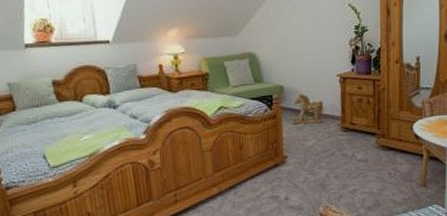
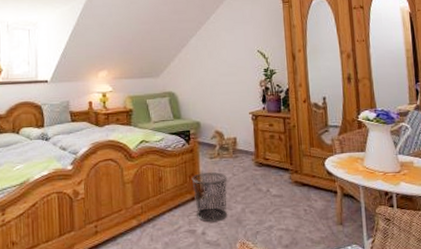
waste bin: none [274,138,313,188] -> present [191,172,228,223]

